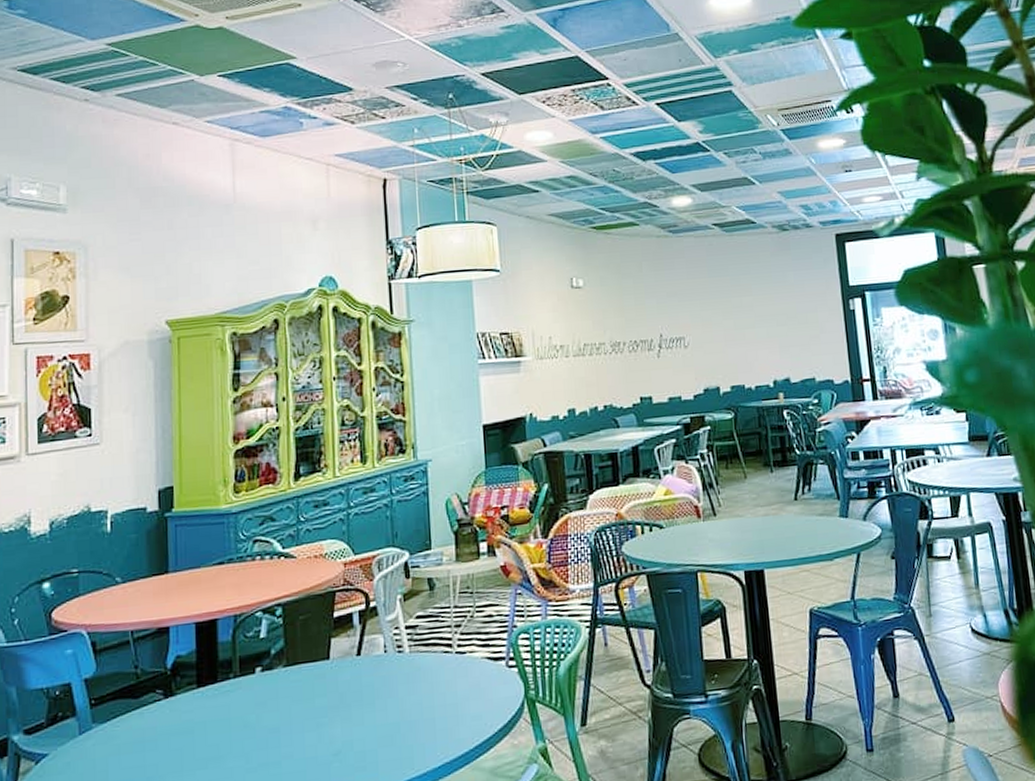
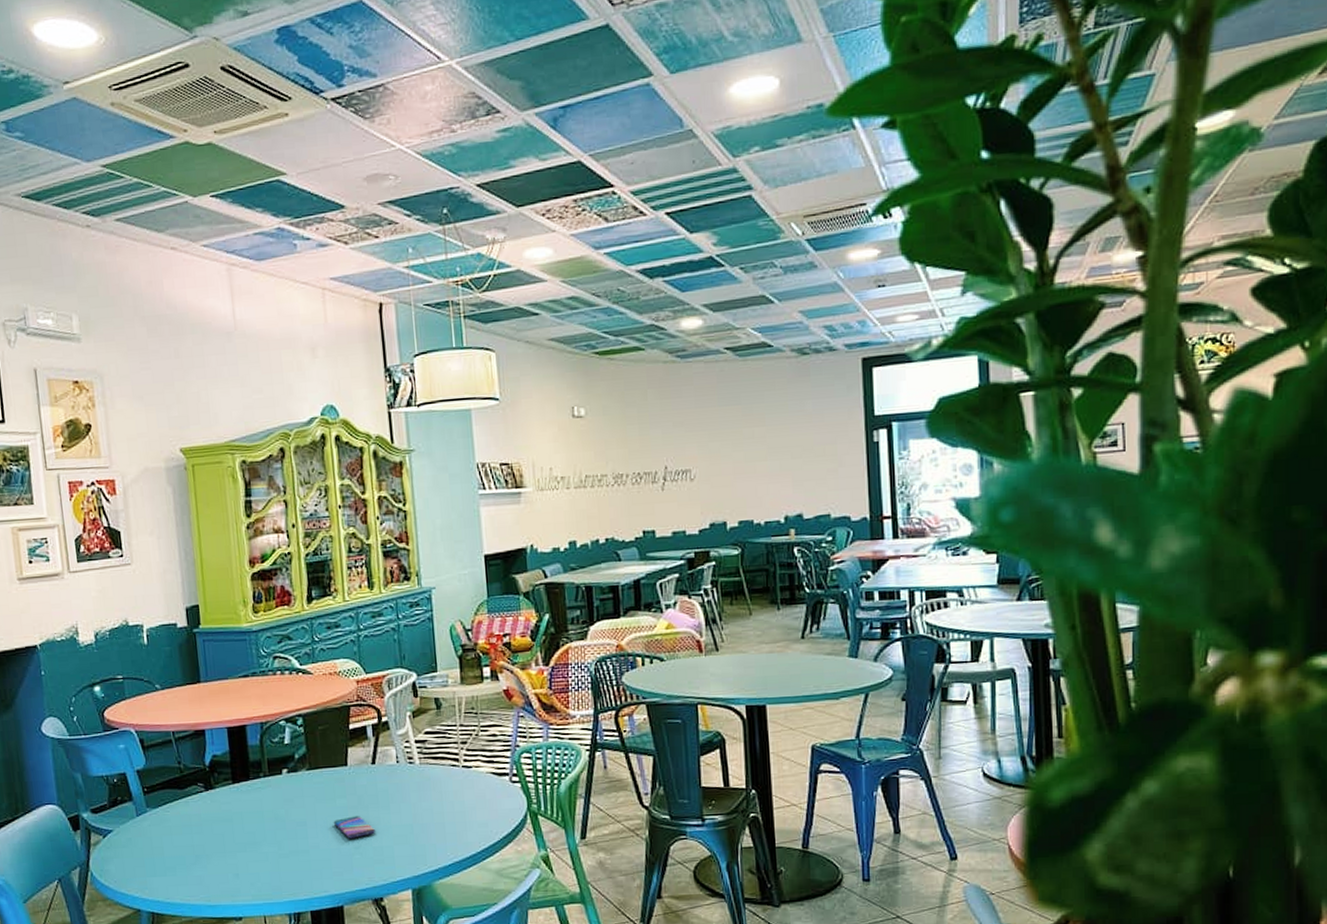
smartphone: none [310,716,359,744] -> present [333,816,376,839]

